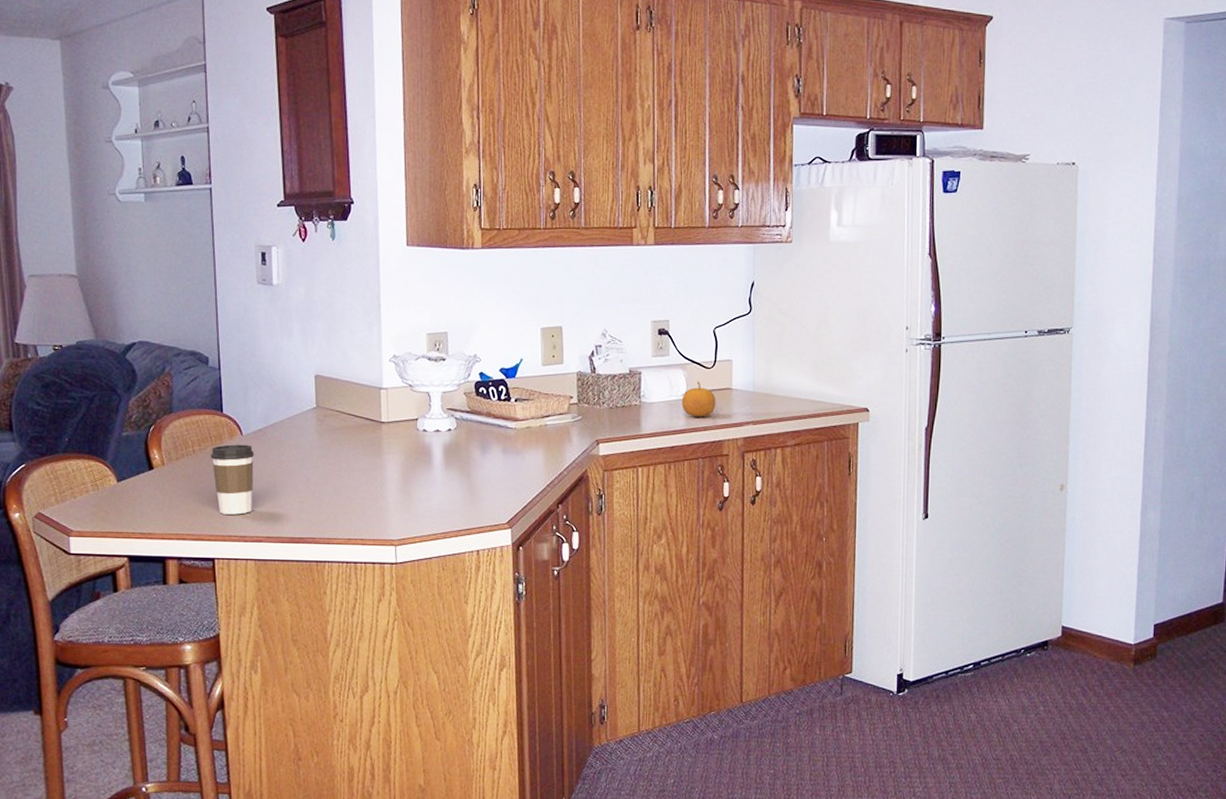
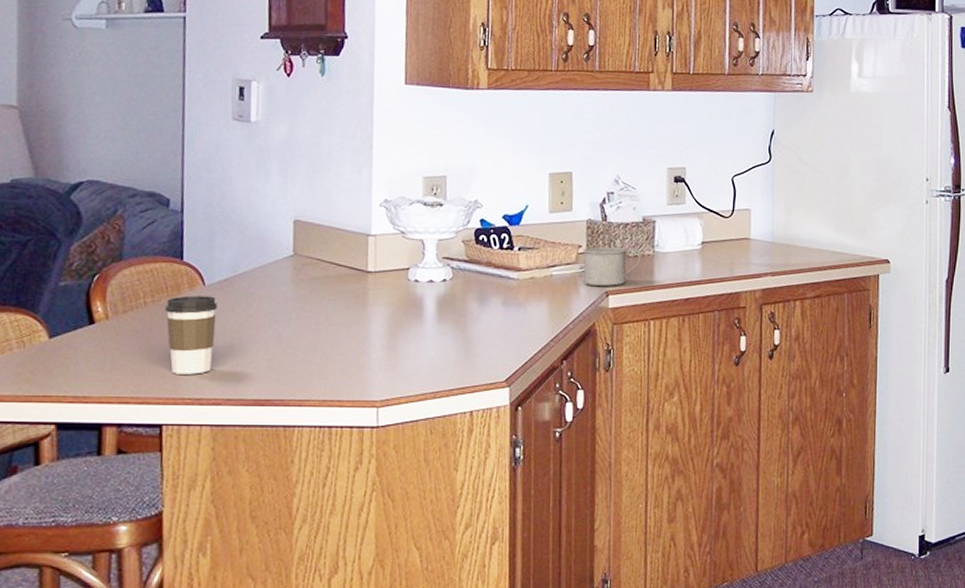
mug: none [574,397,629,435] -> present [582,246,641,286]
fruit: present [681,381,716,417] -> none [697,230,734,268]

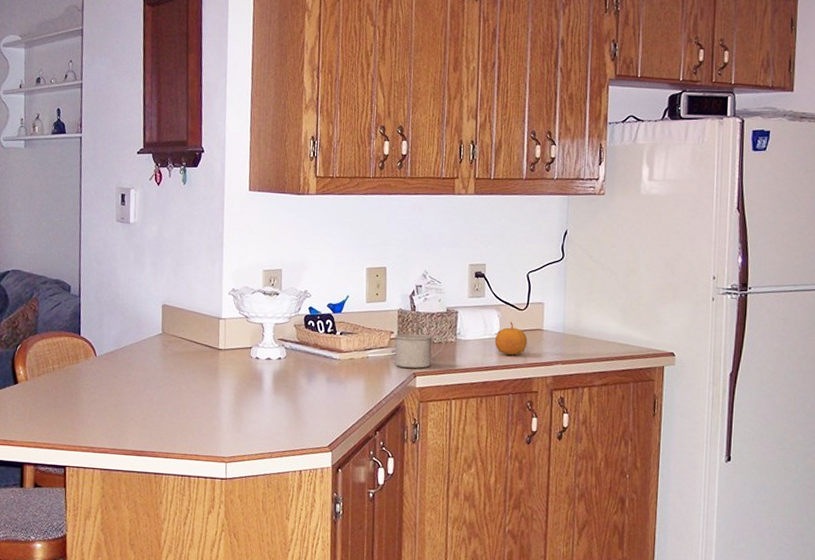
coffee cup: present [165,295,217,375] -> none [68,364,105,428]
fruit: none [697,230,734,268] -> present [494,321,528,356]

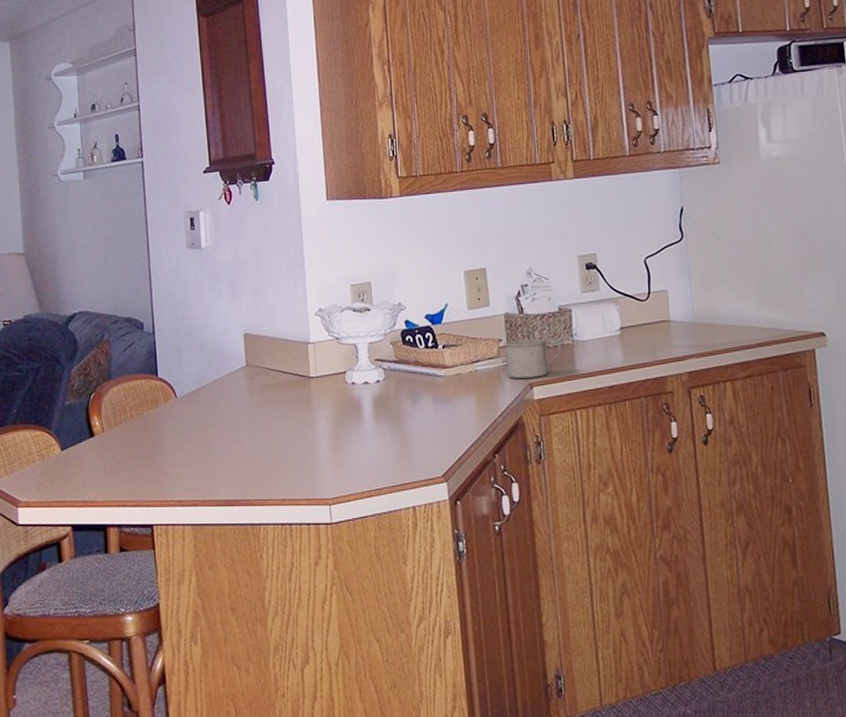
fruit: present [494,321,528,356] -> none [616,315,655,353]

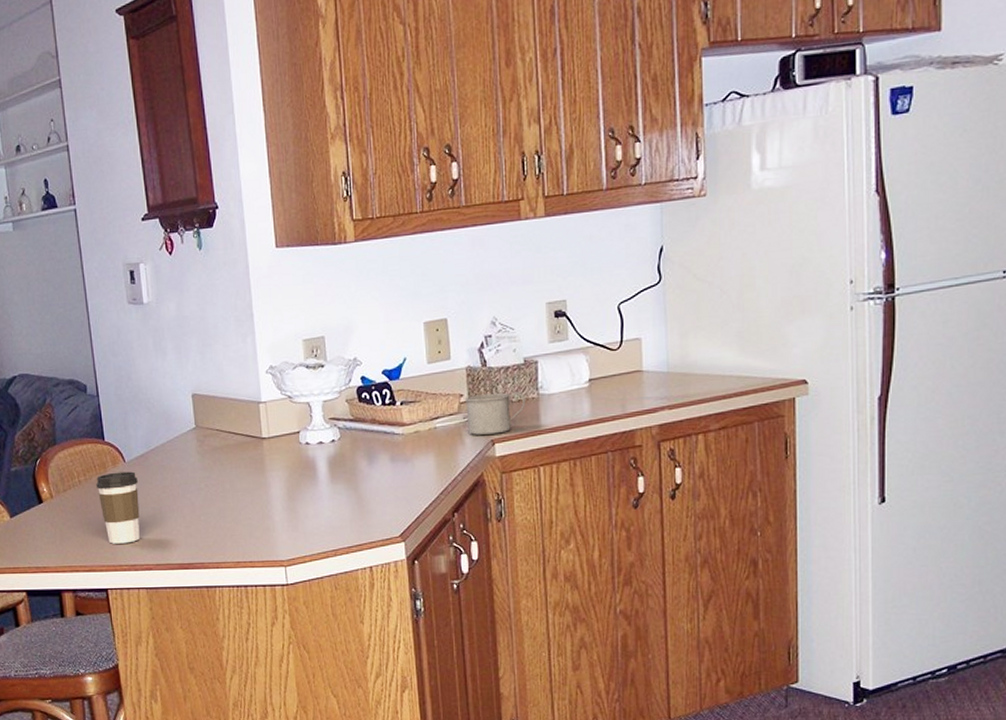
coffee cup: none [147,407,189,479] -> present [96,471,140,544]

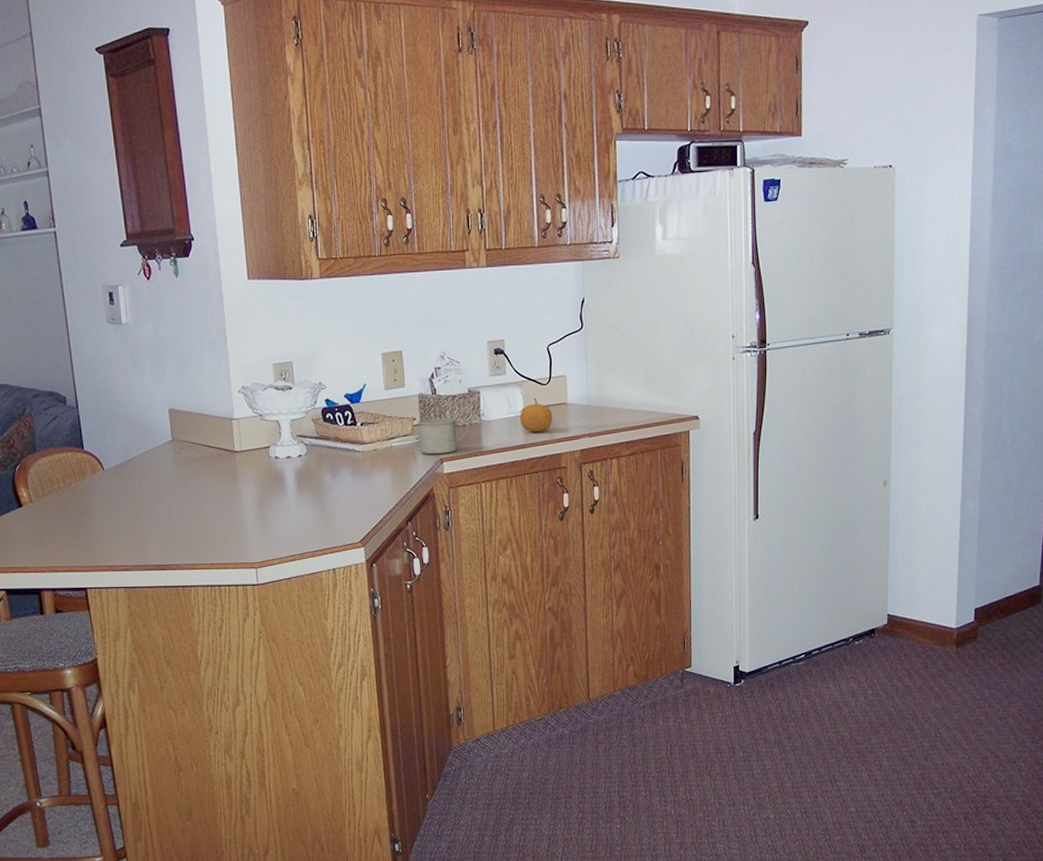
coffee cup: present [96,471,140,544] -> none [75,479,118,546]
fruit: none [584,365,625,406] -> present [519,398,553,433]

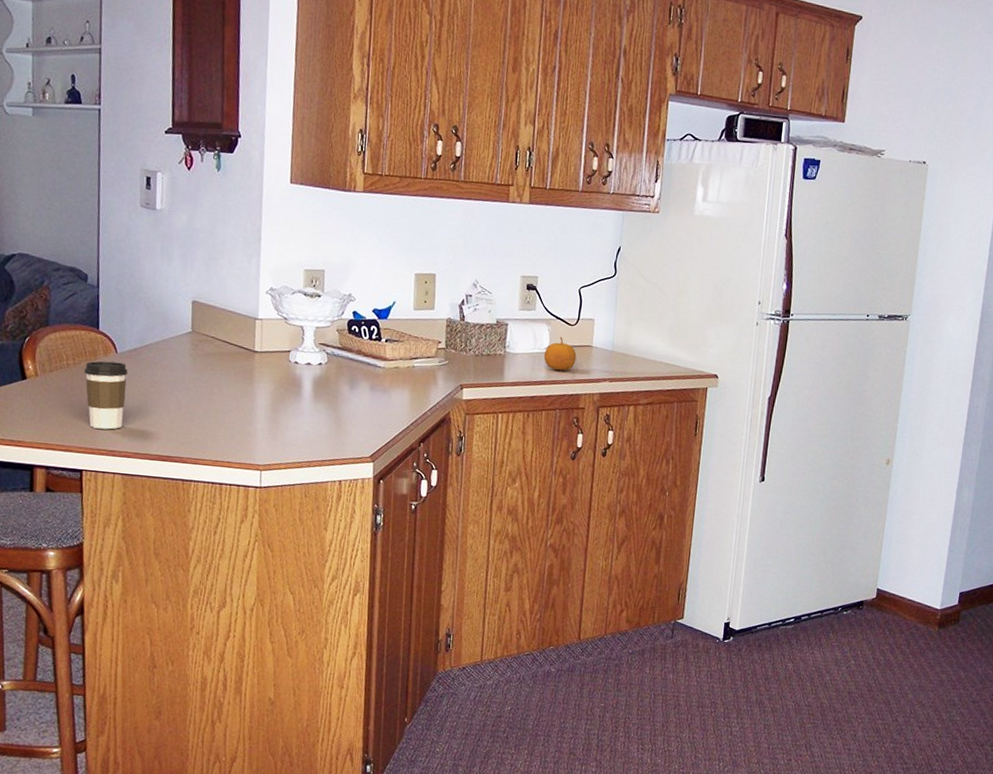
coffee cup: none [75,479,118,546] -> present [84,361,128,430]
mug: present [417,417,470,454] -> none [441,343,494,381]

